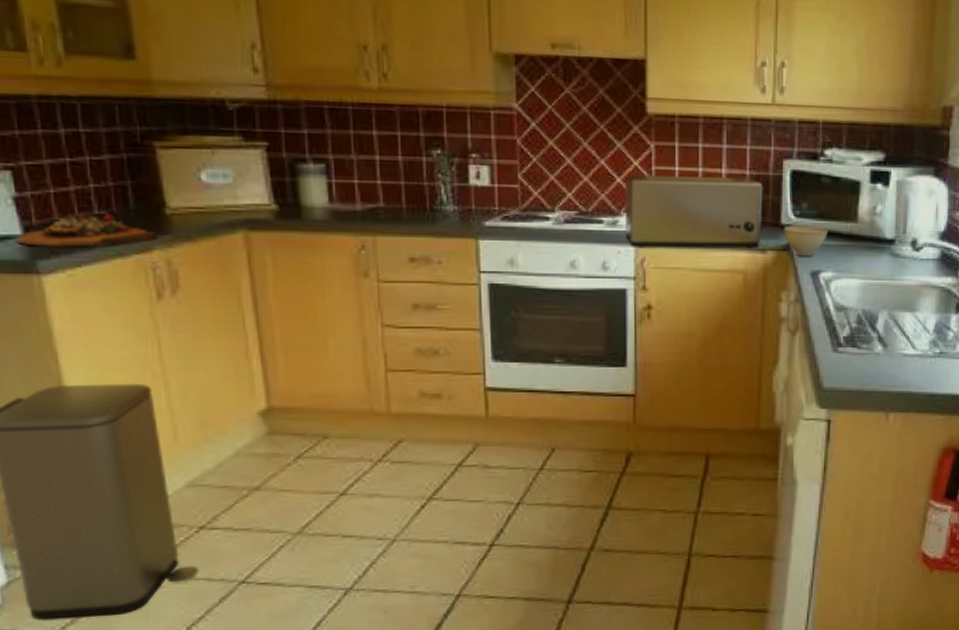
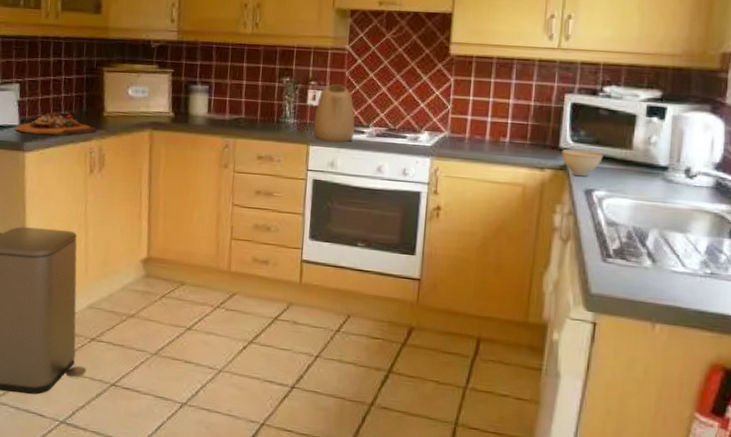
kettle: none [480,156,536,235] -> present [312,84,355,144]
toaster: present [624,175,763,249] -> none [423,101,546,167]

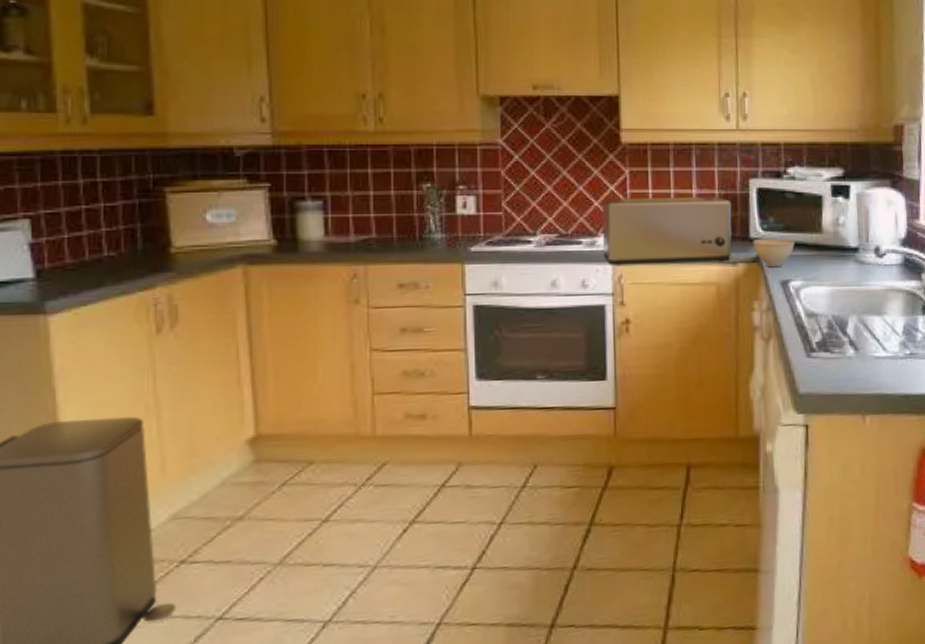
cutting board: present [15,112,97,137] -> none [28,254,163,288]
kettle: present [312,84,355,144] -> none [467,187,519,259]
toaster: none [423,101,546,167] -> present [602,196,732,266]

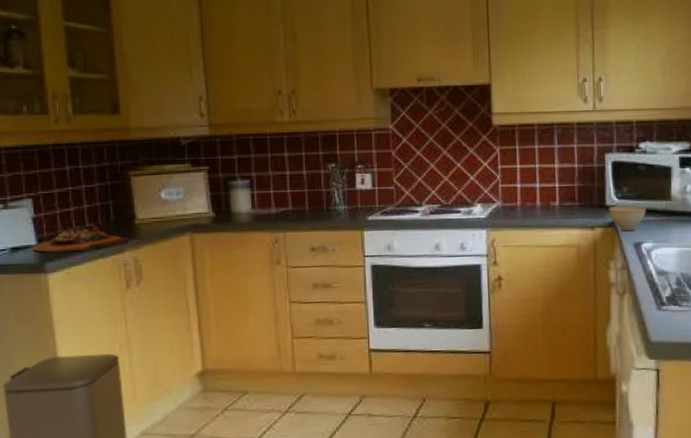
cutting board: none [28,254,163,288] -> present [32,225,130,253]
toaster: present [602,196,732,266] -> none [477,169,590,232]

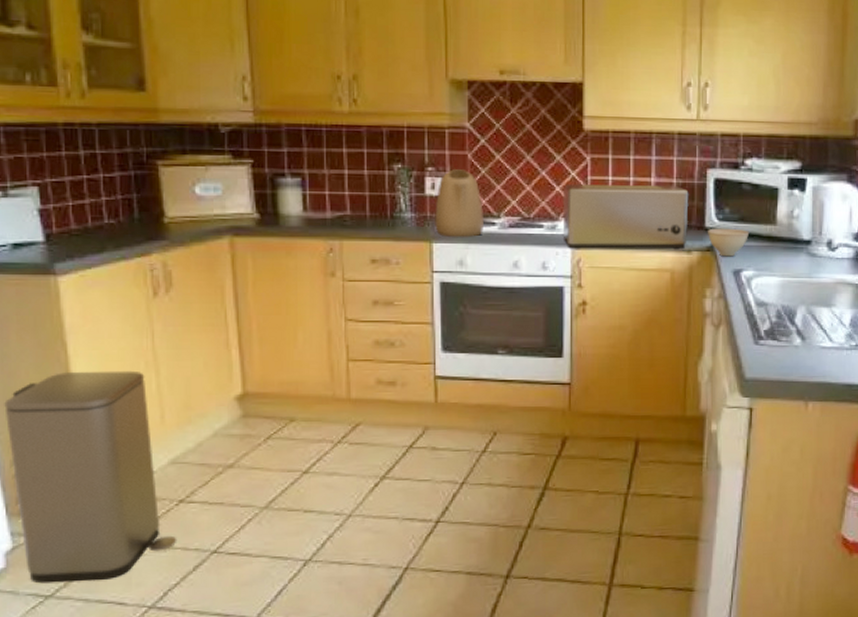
cutting board: present [32,225,130,253] -> none [39,221,158,252]
kettle: none [365,165,408,226] -> present [435,169,484,238]
toaster: none [477,169,590,232] -> present [562,184,689,250]

